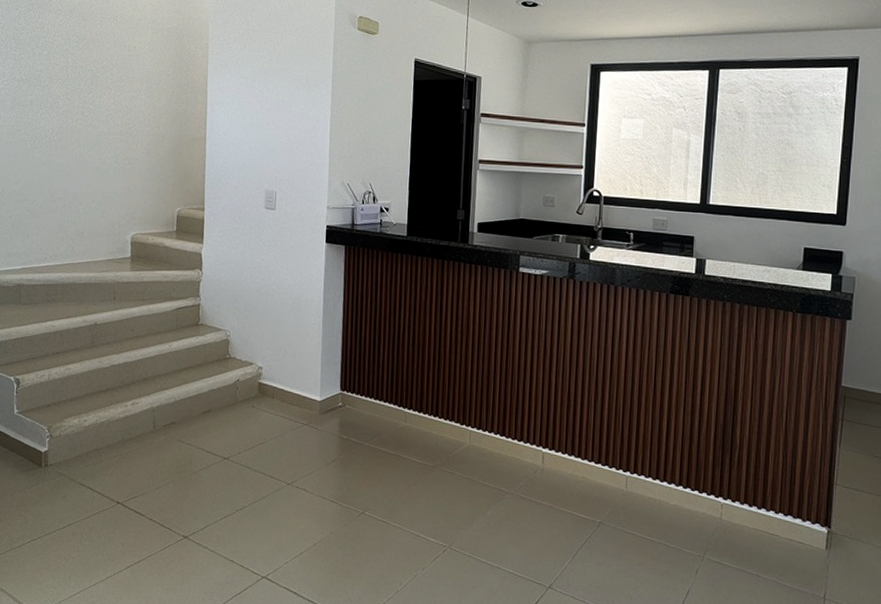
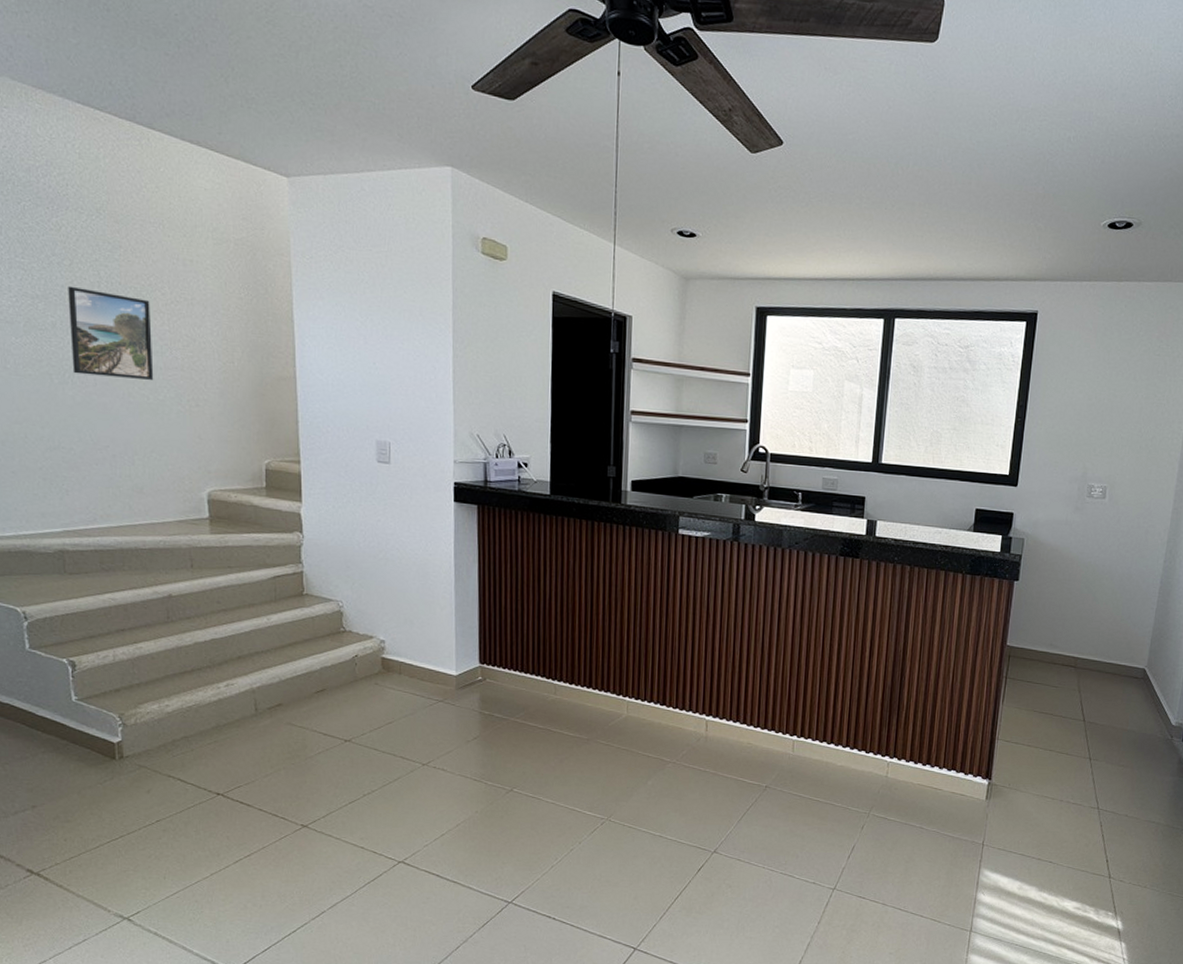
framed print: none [41,70,102,143] -> present [68,285,154,380]

